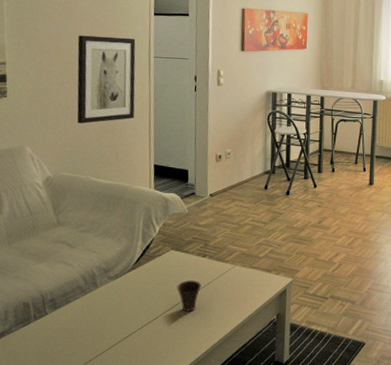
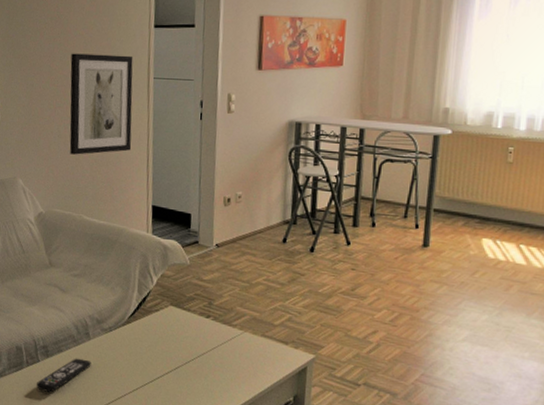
remote control: none [43,306,99,342] -> present [36,358,91,393]
cup: present [177,280,201,312] -> none [176,342,204,379]

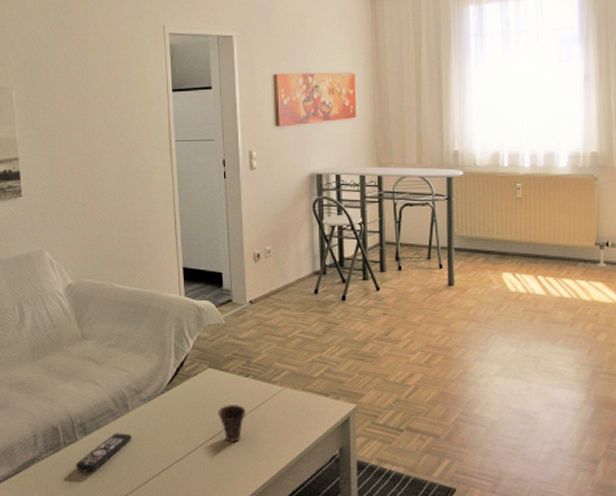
wall art: present [69,53,133,155] -> none [91,120,158,222]
cup: none [176,342,204,379] -> present [218,405,246,442]

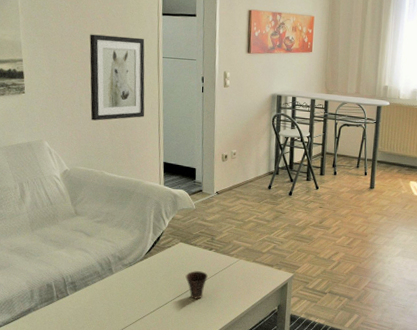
remote control: present [75,433,132,473] -> none [65,290,115,320]
wall art: none [91,120,158,222] -> present [89,34,145,121]

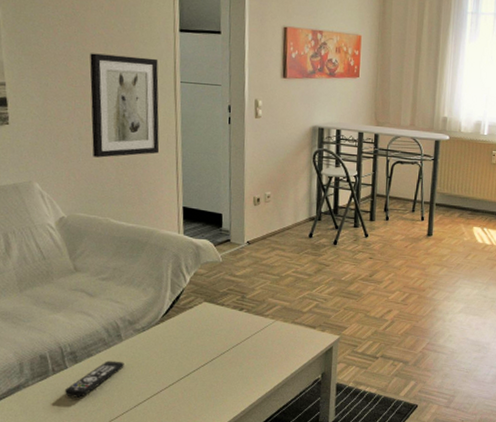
remote control: none [65,290,115,320] -> present [64,360,124,398]
cup: present [185,271,208,299] -> none [211,335,238,369]

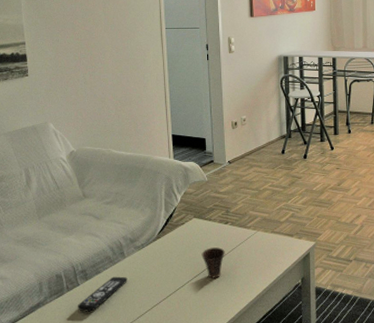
wall art: present [90,53,160,158] -> none [92,11,151,98]
cup: none [211,335,238,369] -> present [201,247,225,279]

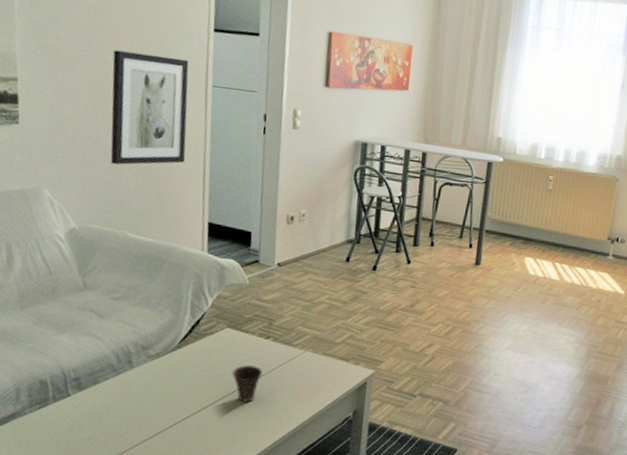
remote control: present [77,276,128,312] -> none [65,389,135,429]
wall art: none [92,11,151,98] -> present [110,50,189,165]

